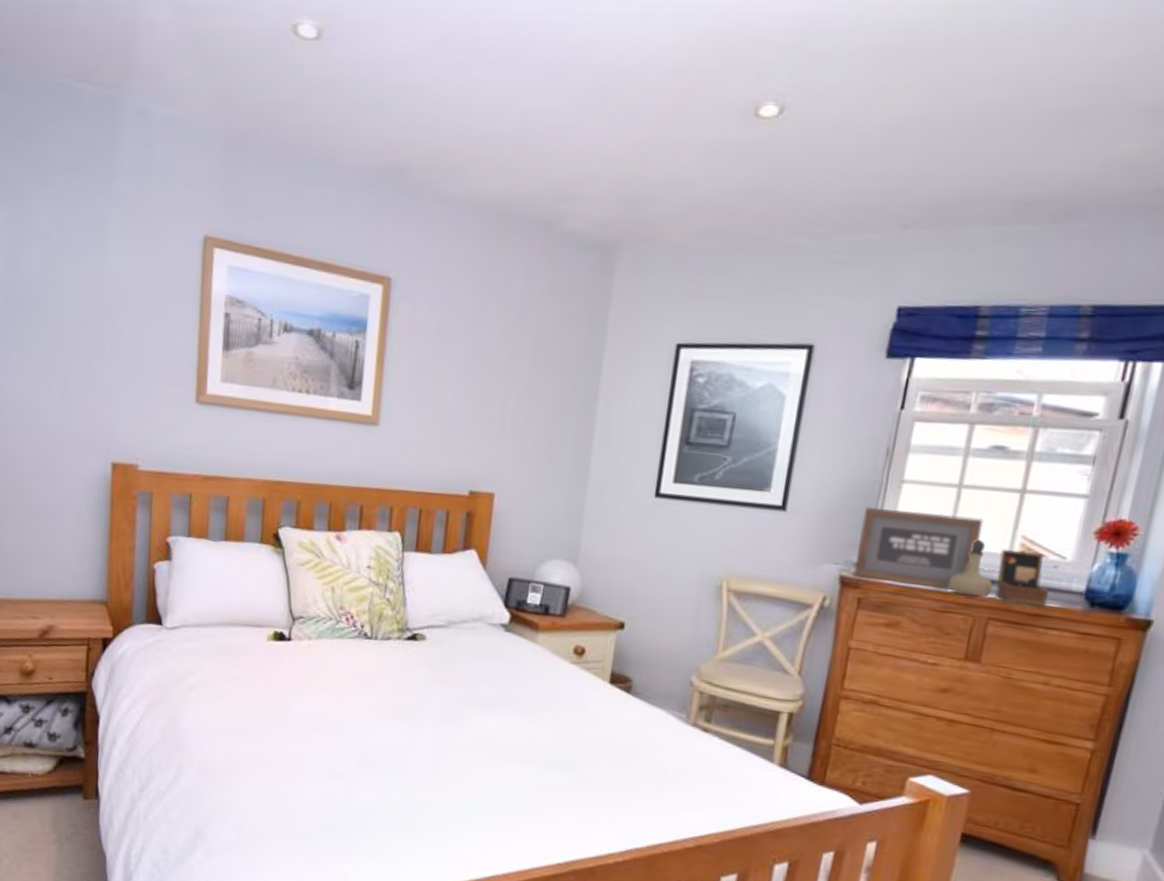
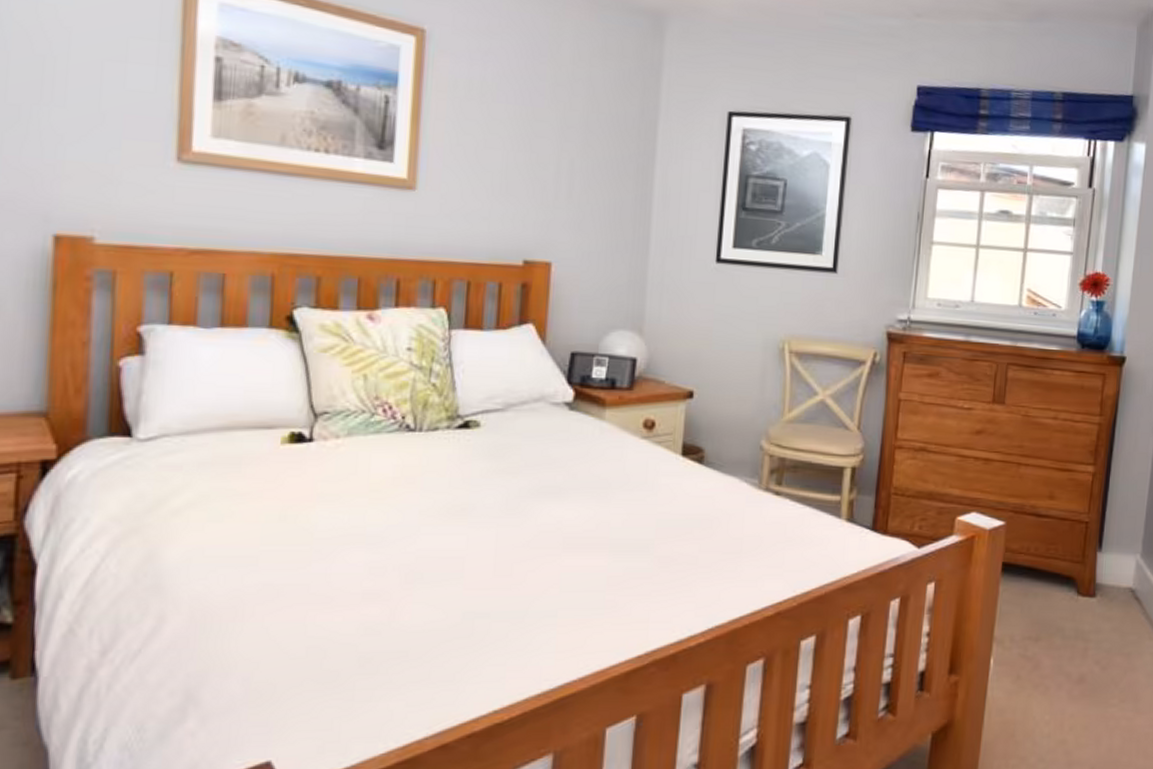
picture frame: present [853,506,984,590] -> none [898,266,998,341]
perfume bottle: present [948,540,993,598] -> none [975,294,1009,346]
wooden box: present [995,548,1050,608] -> none [1012,301,1052,352]

